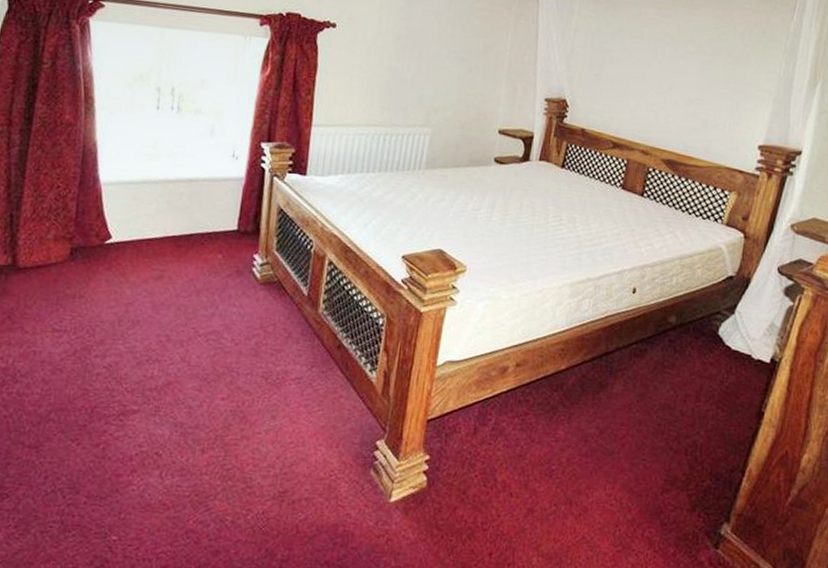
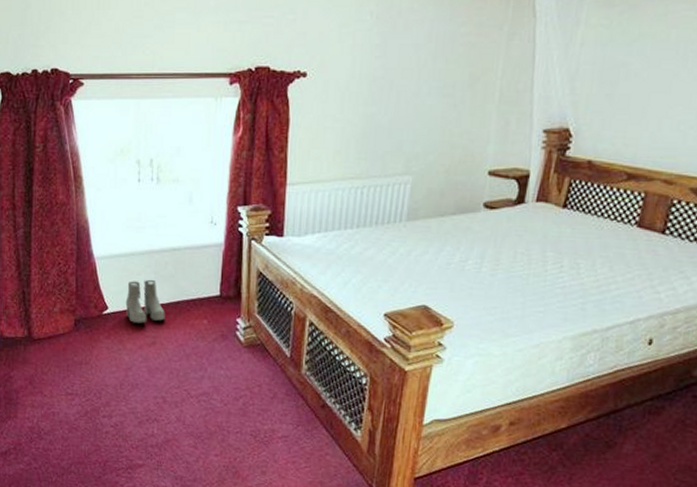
boots: none [132,209,177,256] -> present [125,279,165,324]

